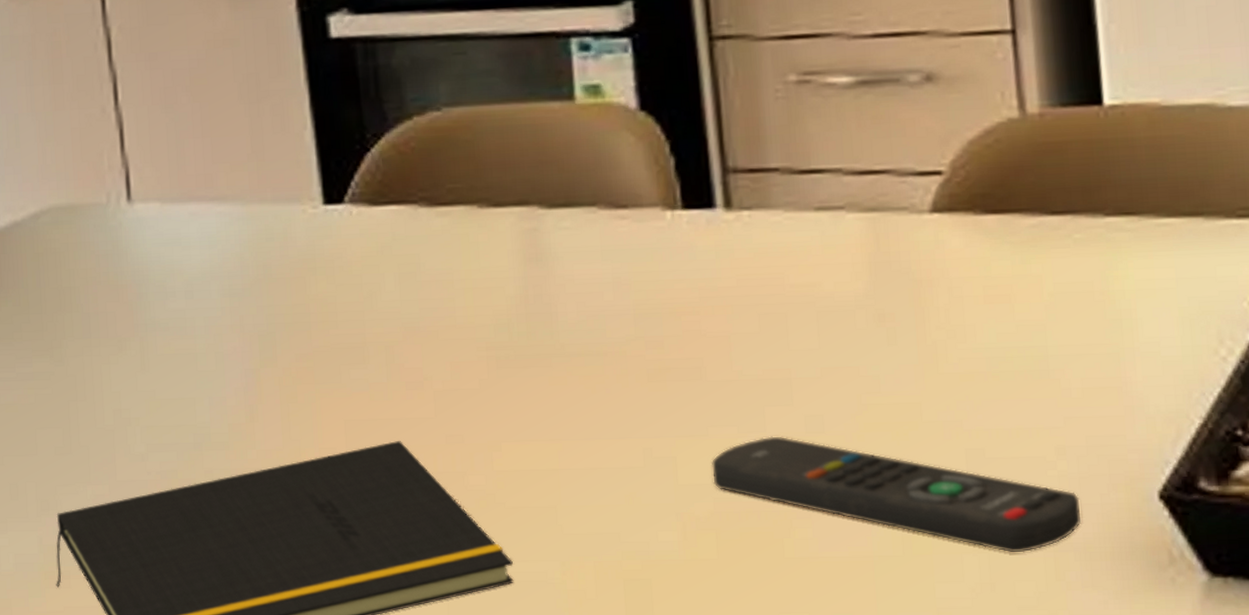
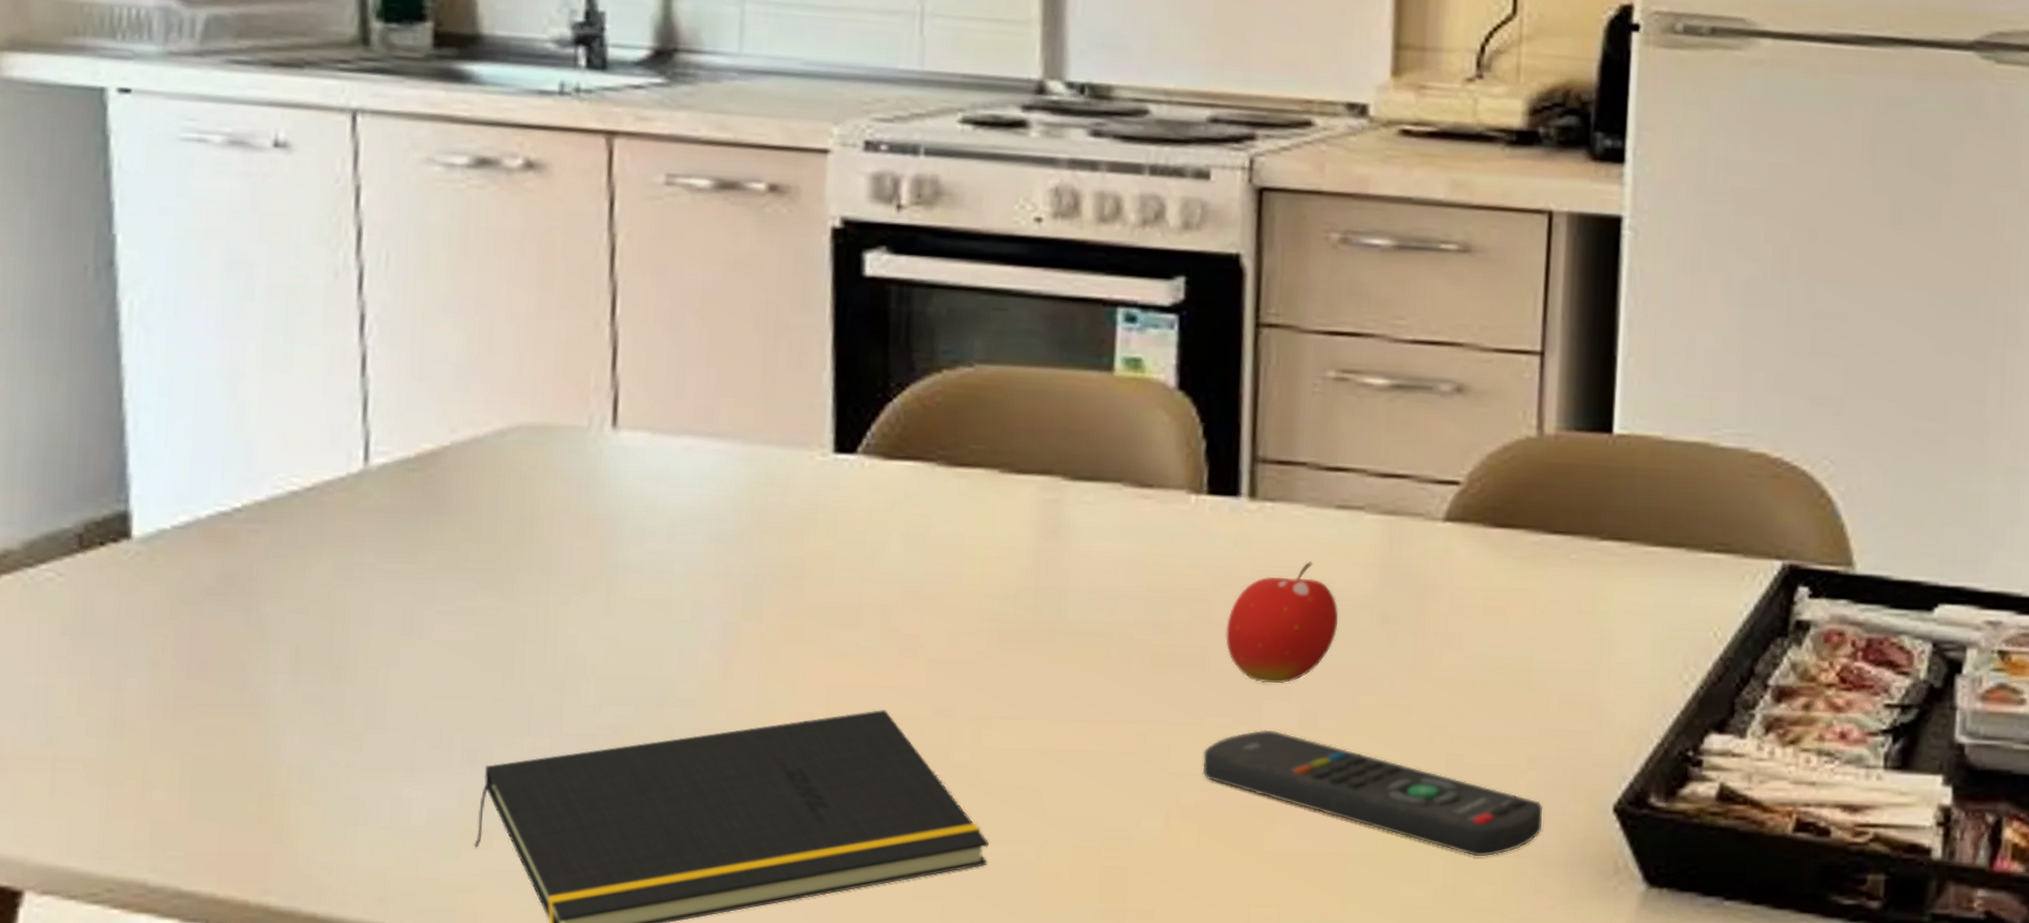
fruit: none [718,266,833,390] -> present [1226,562,1339,684]

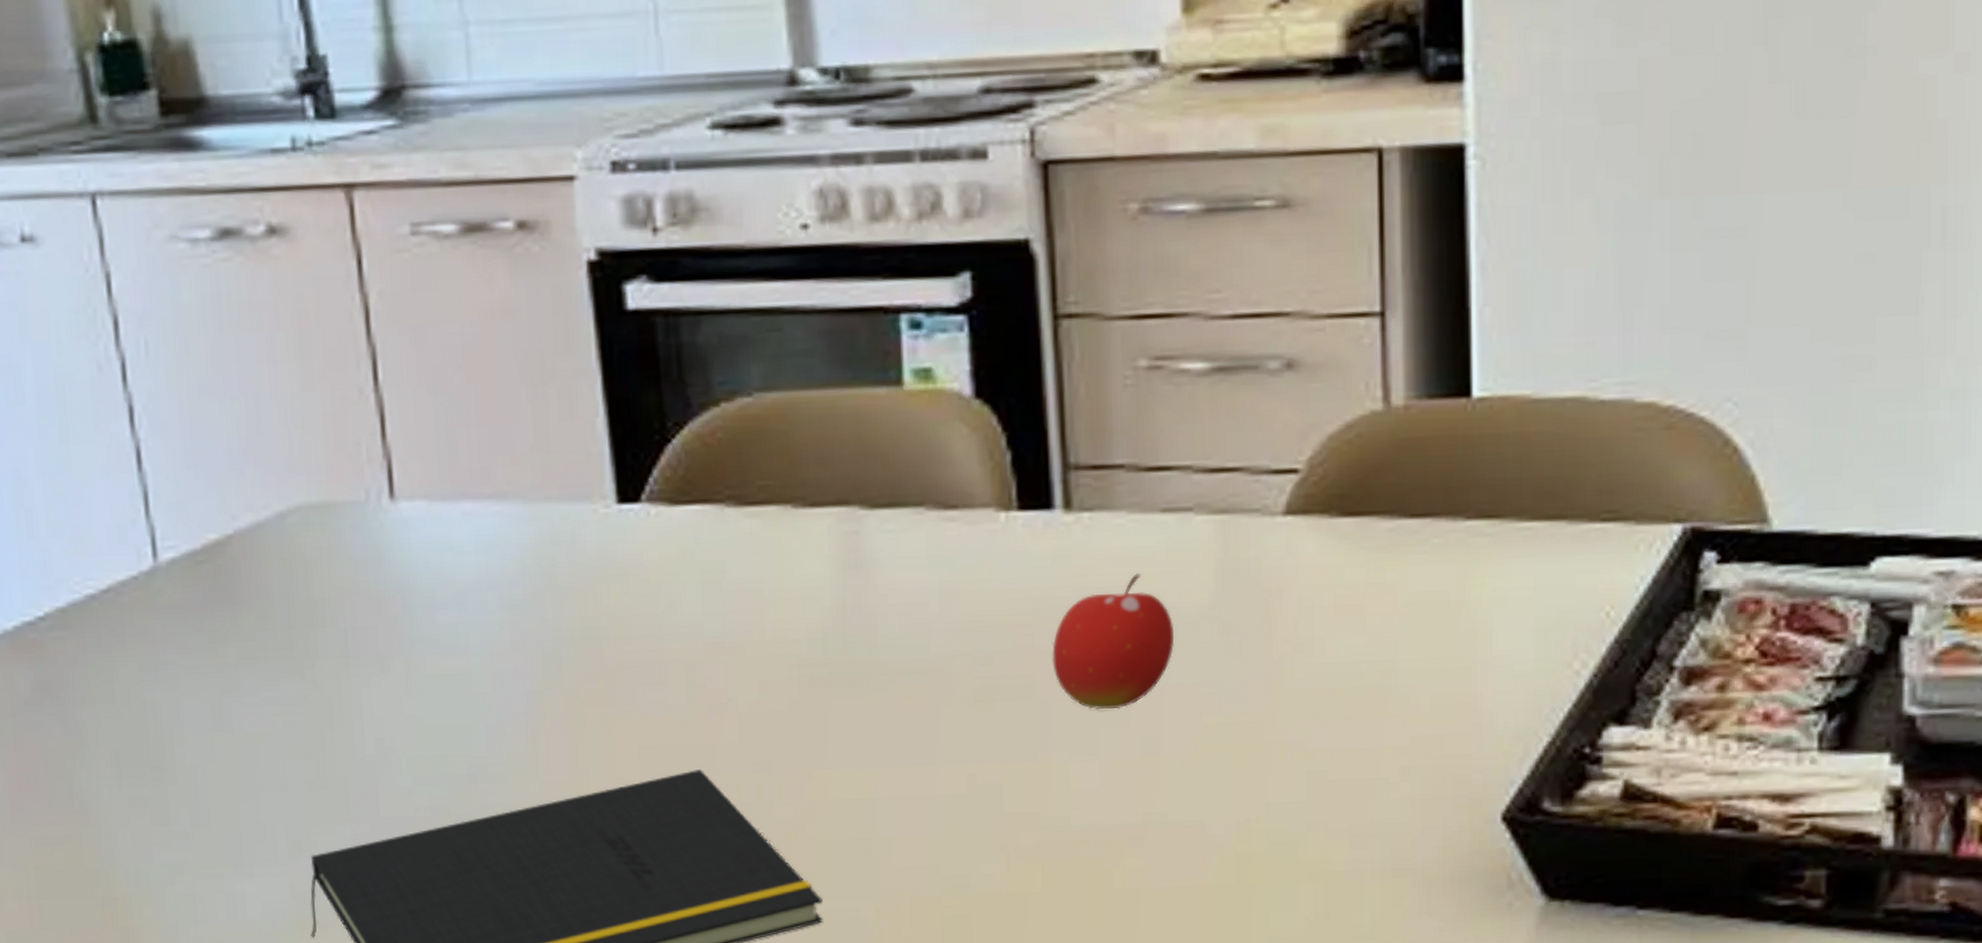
remote control: present [1202,729,1544,857] -> none [1040,759,1422,880]

